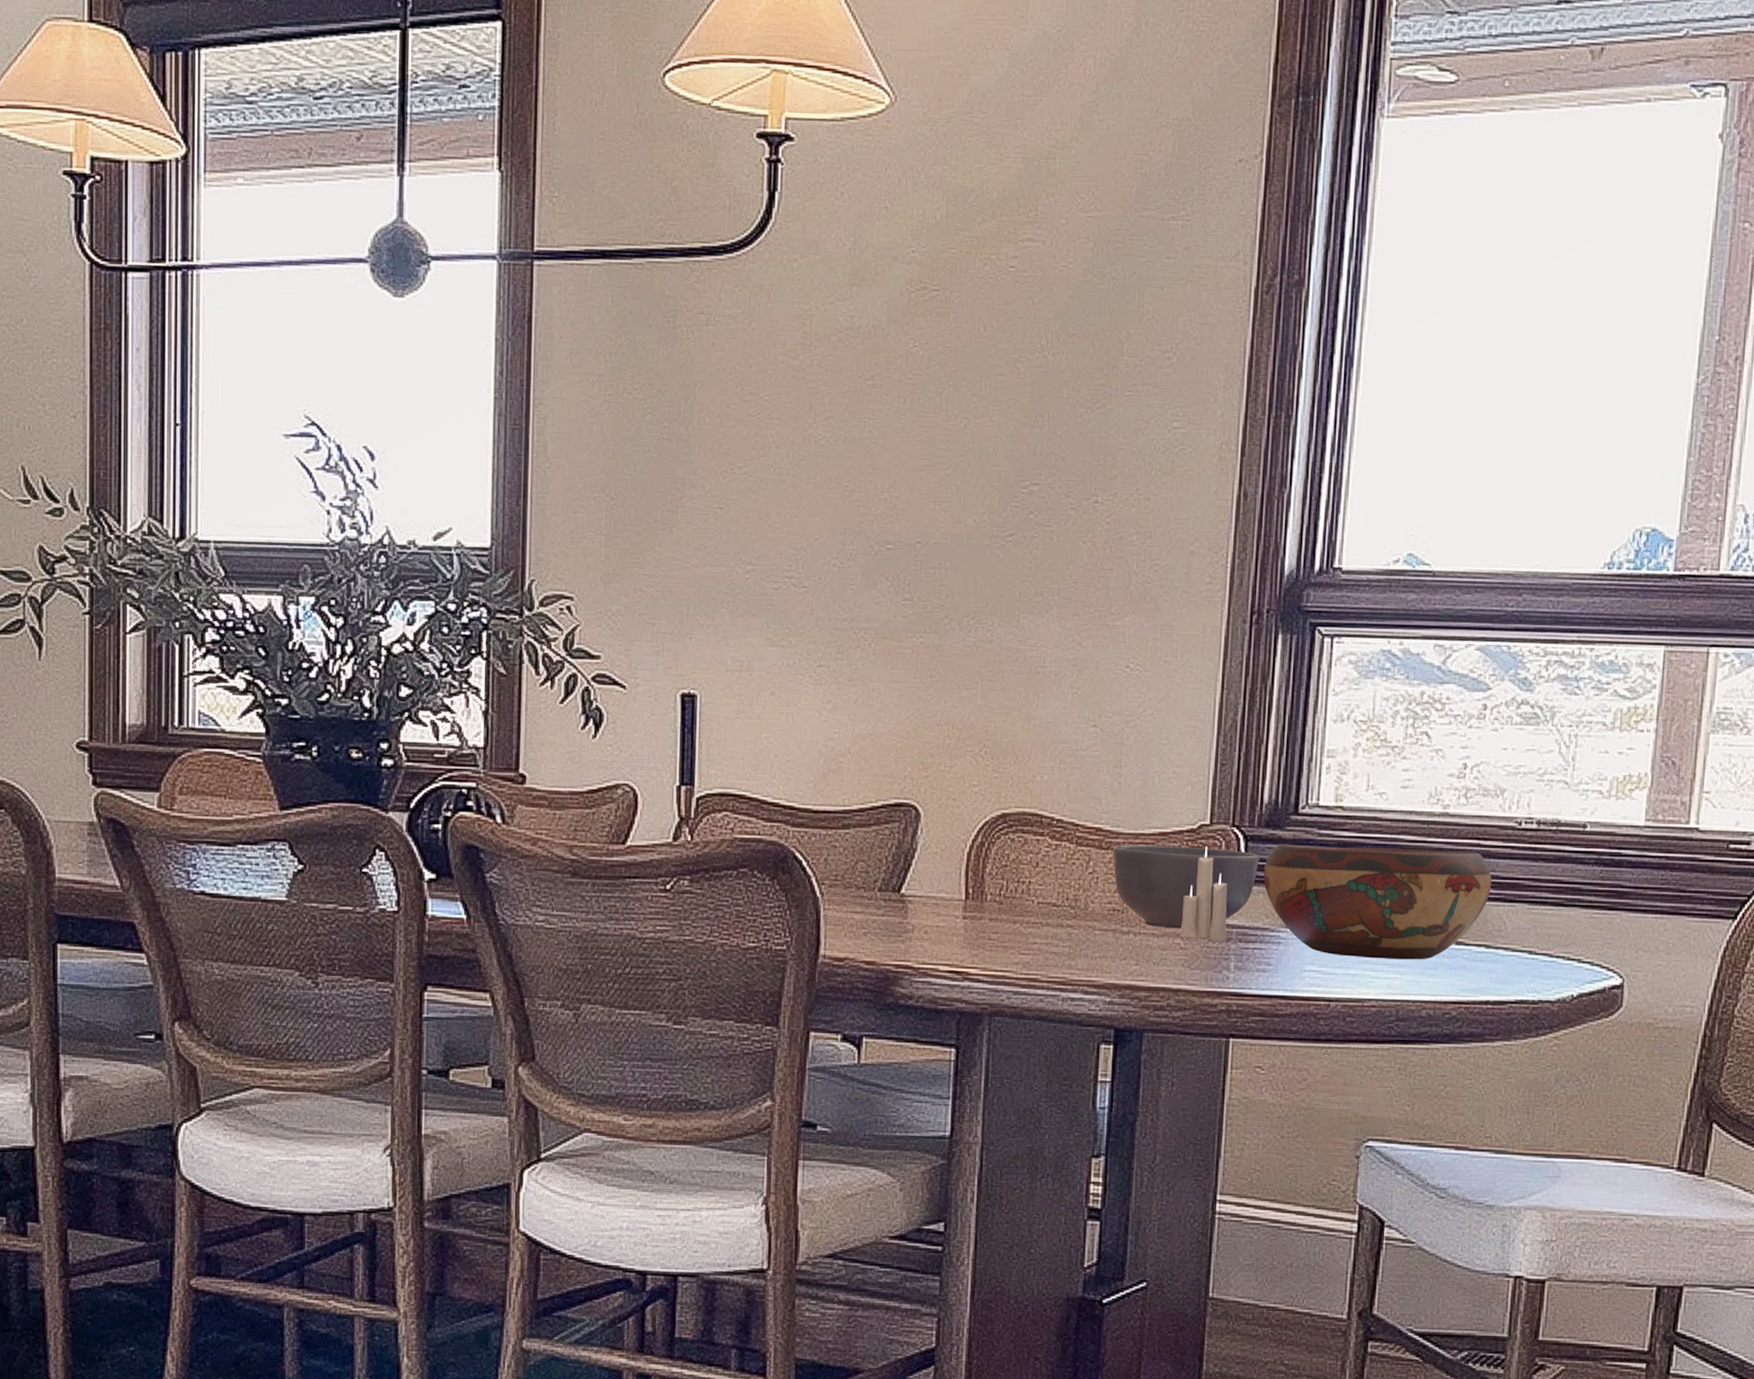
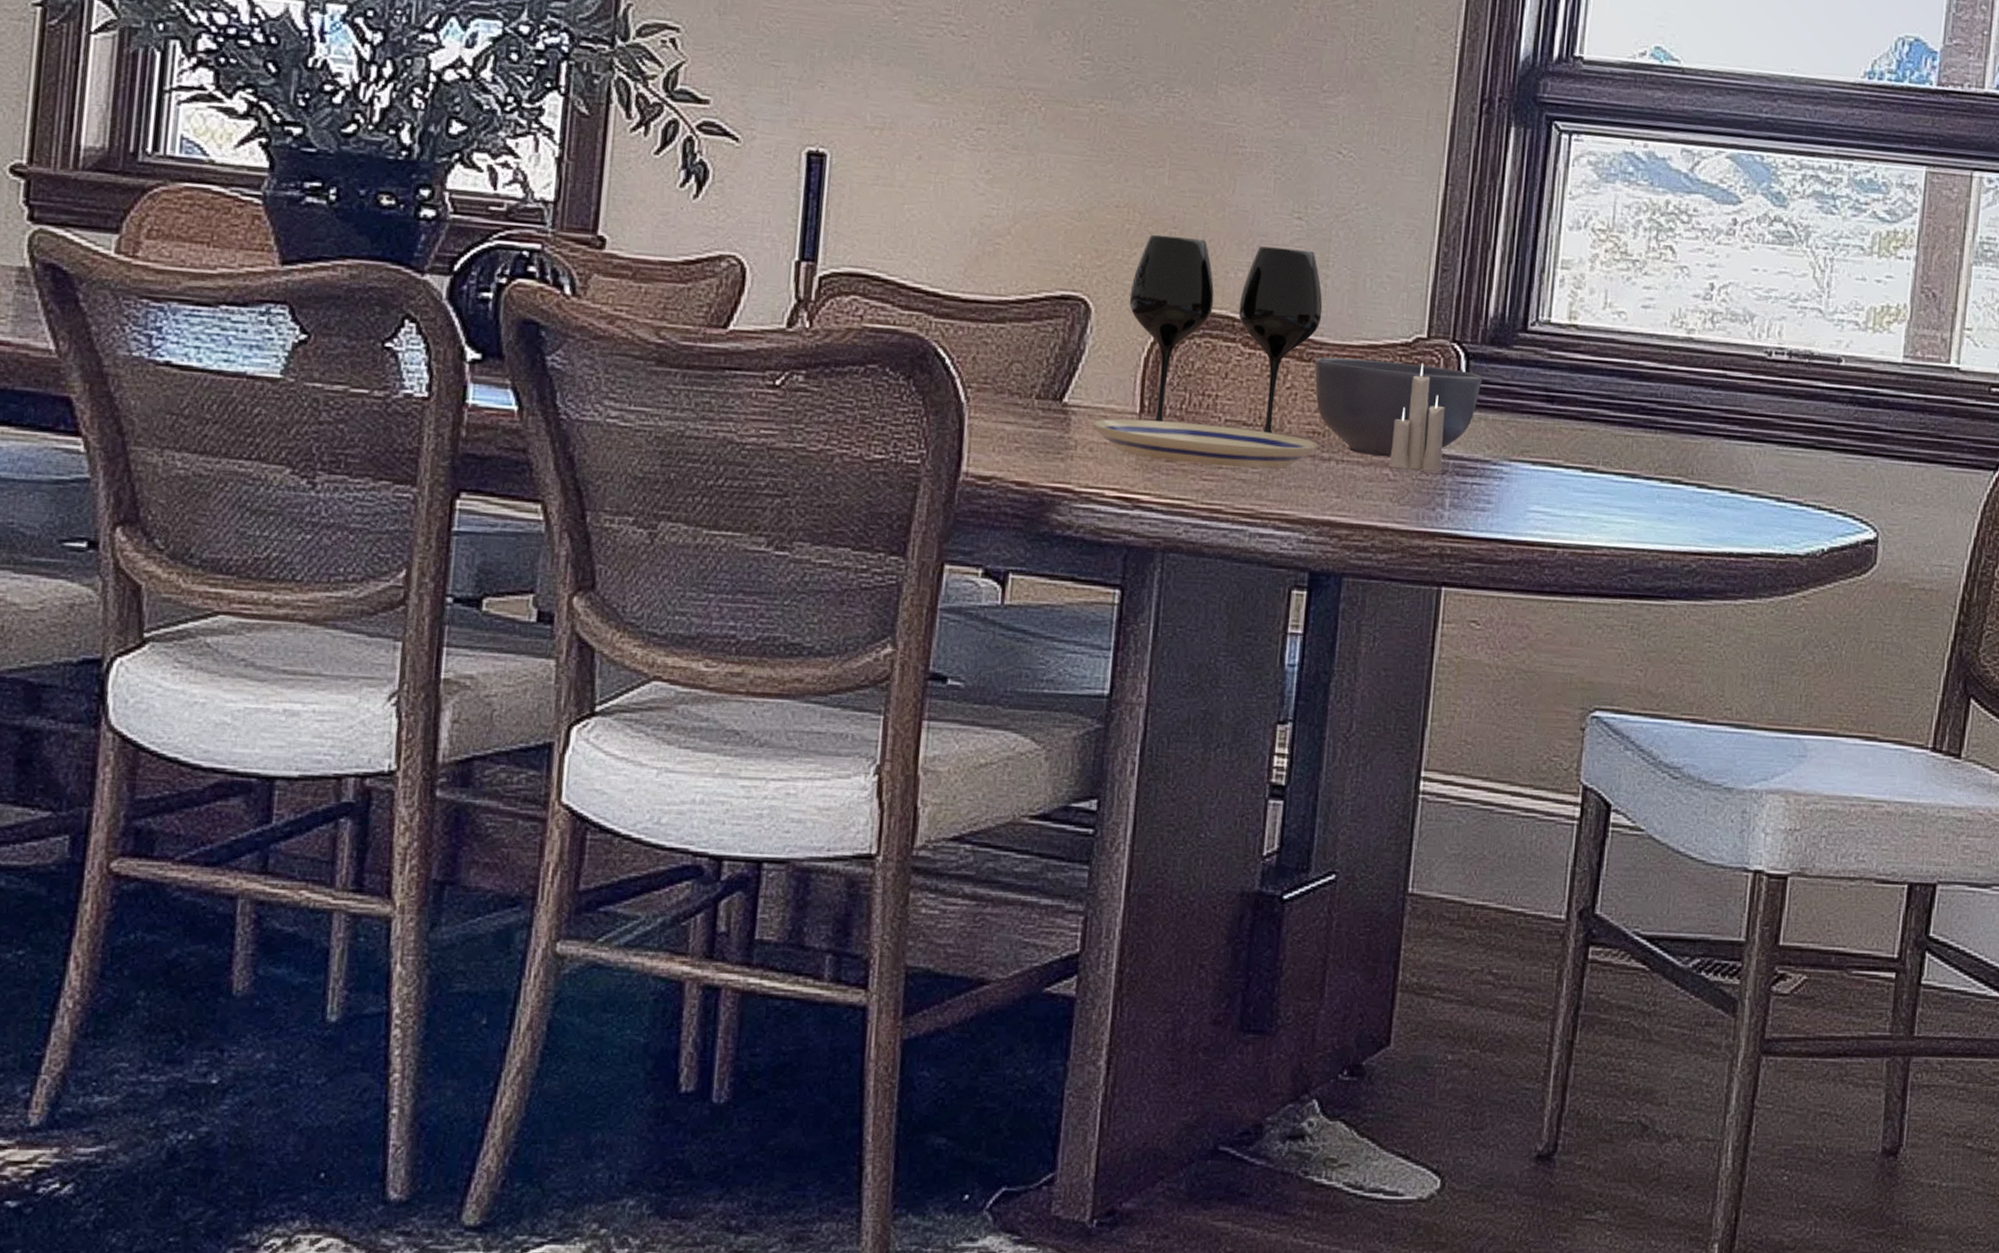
plate: none [926,905,1119,942] -> present [1092,418,1319,469]
wine glass: none [952,748,1118,913] -> present [1129,235,1323,434]
decorative bowl: present [1263,844,1492,960] -> none [1485,364,1738,504]

